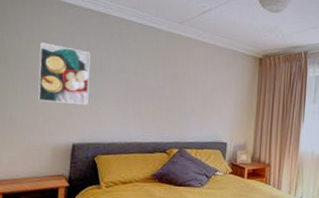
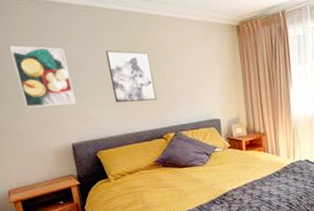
wall art: none [127,61,171,114] -> present [105,50,157,103]

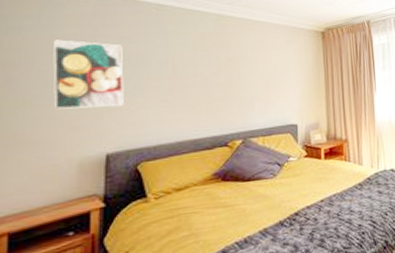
wall art: present [105,50,157,103] -> none [173,49,226,106]

